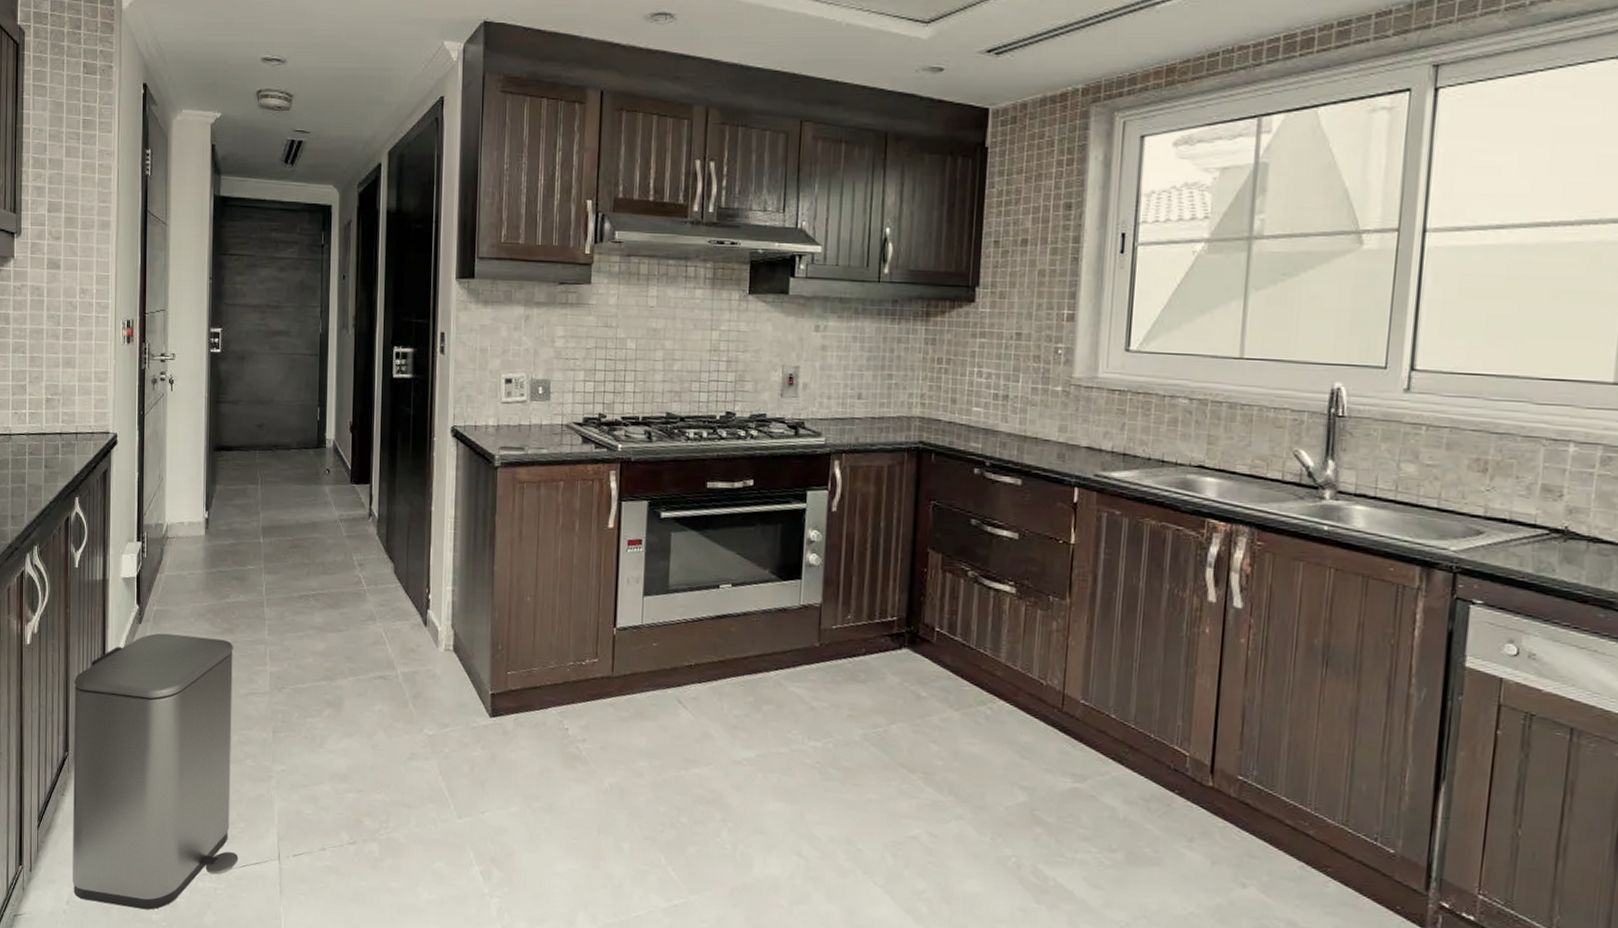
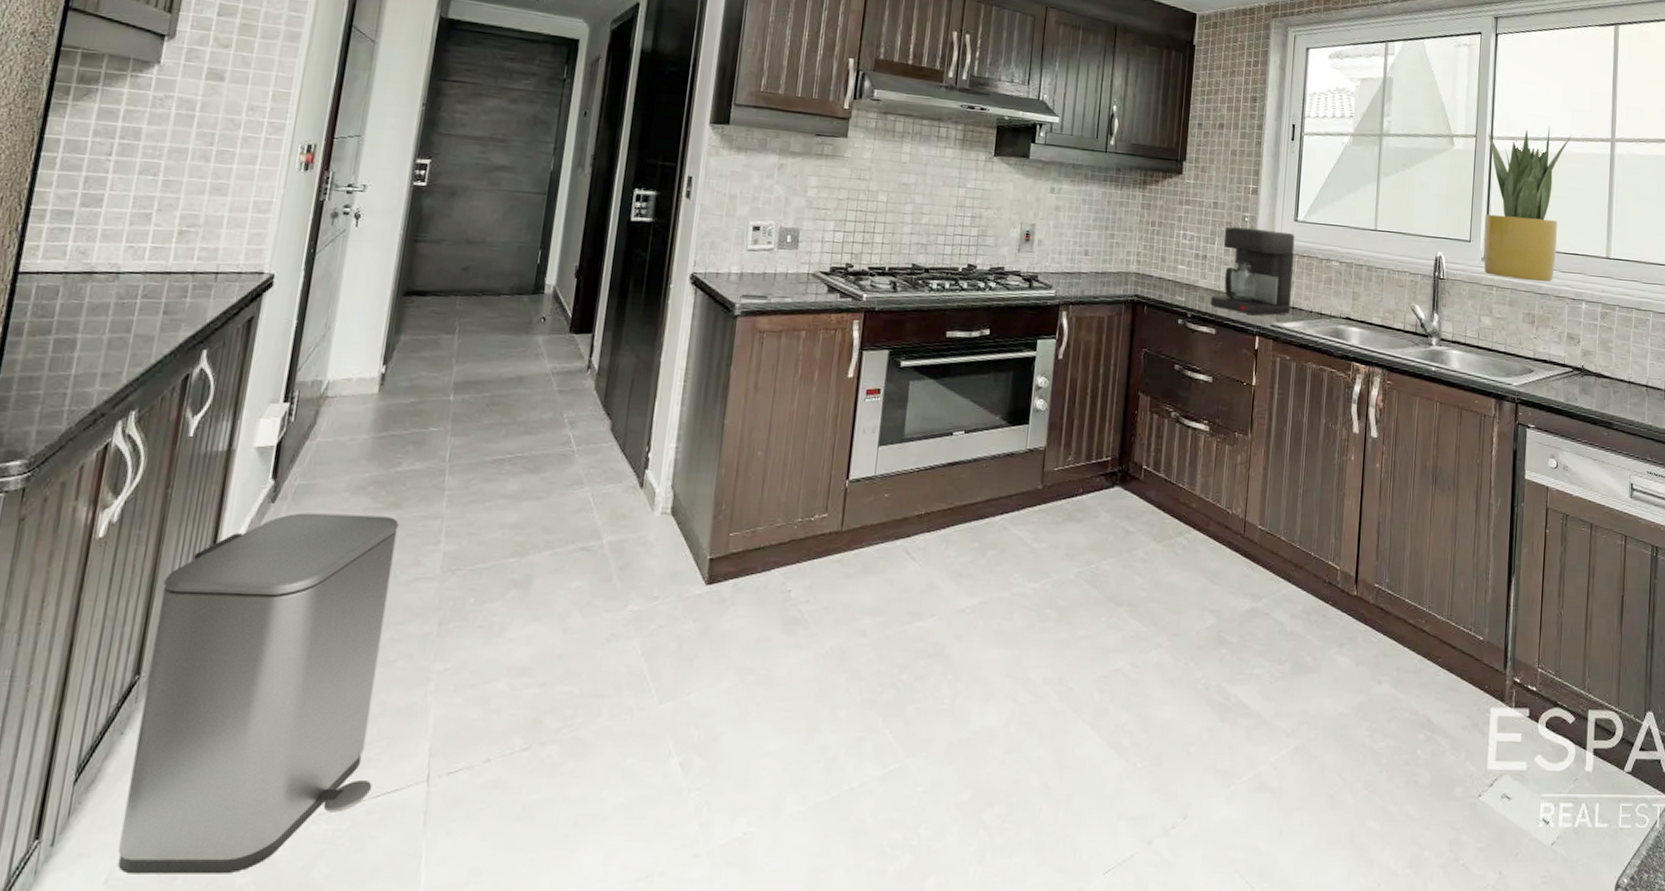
coffee maker: none [1013,361,1126,464] -> present [1209,226,1295,316]
planter: none [1406,209,1561,418] -> present [1483,127,1572,282]

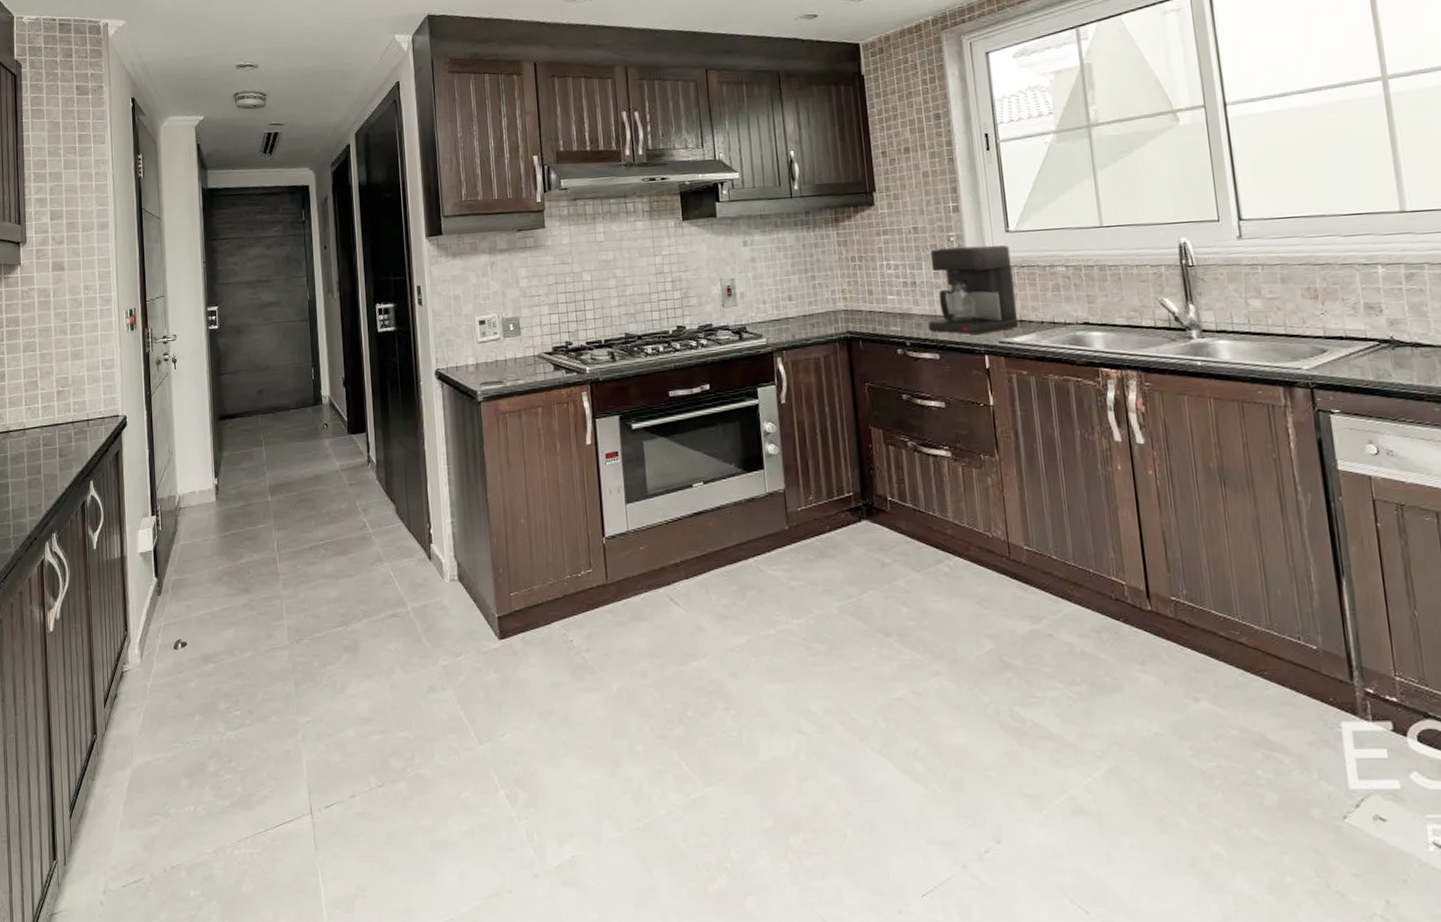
pedal bin: present [118,512,399,874] -> none [98,600,272,888]
planter: present [1483,127,1572,282] -> none [1219,79,1334,254]

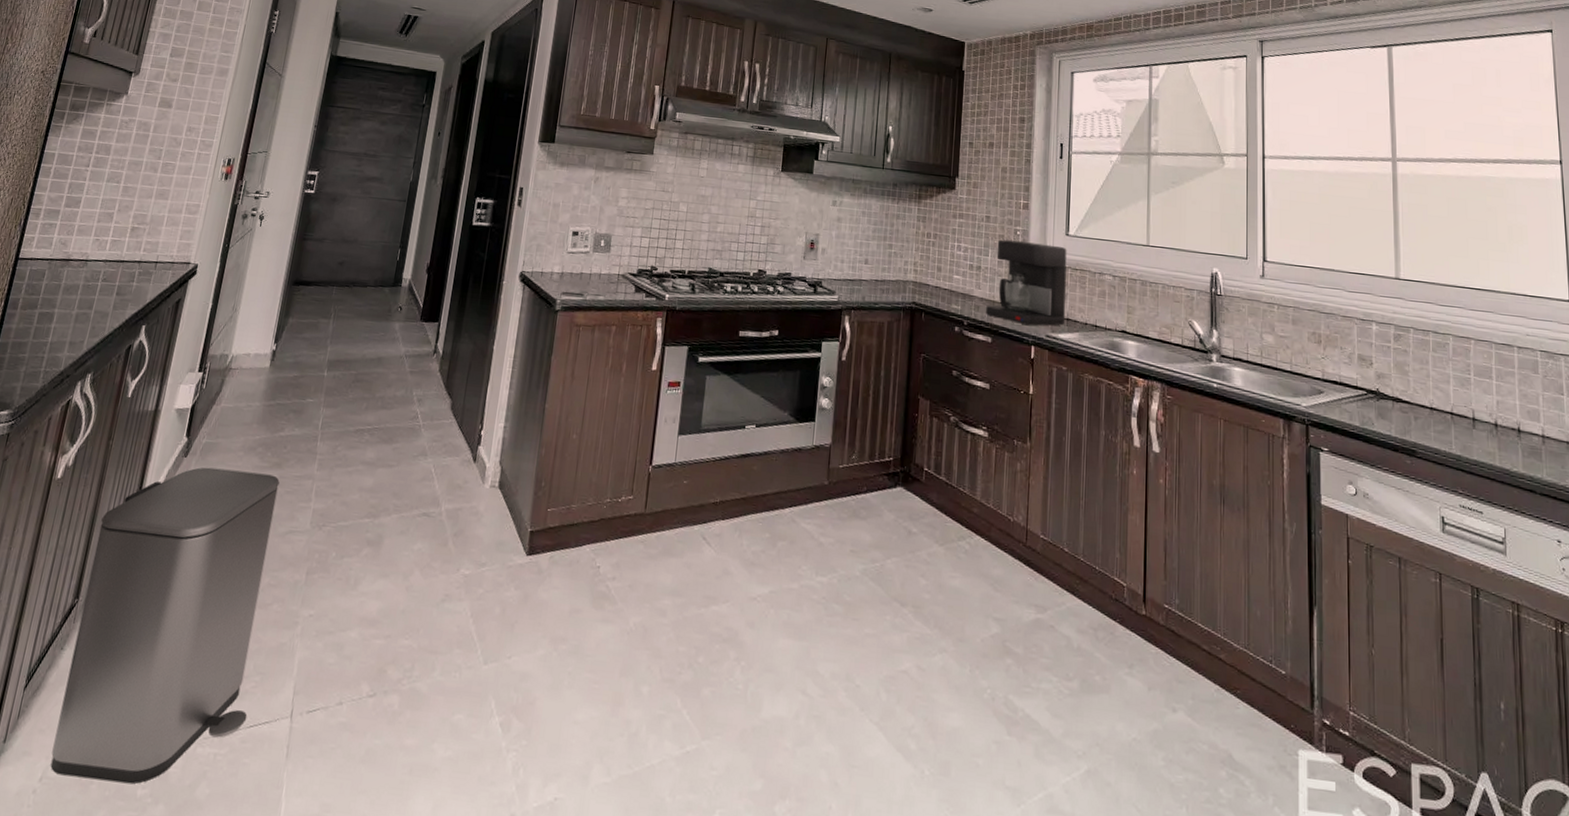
pedal bin: none [98,600,272,888] -> present [50,467,280,784]

